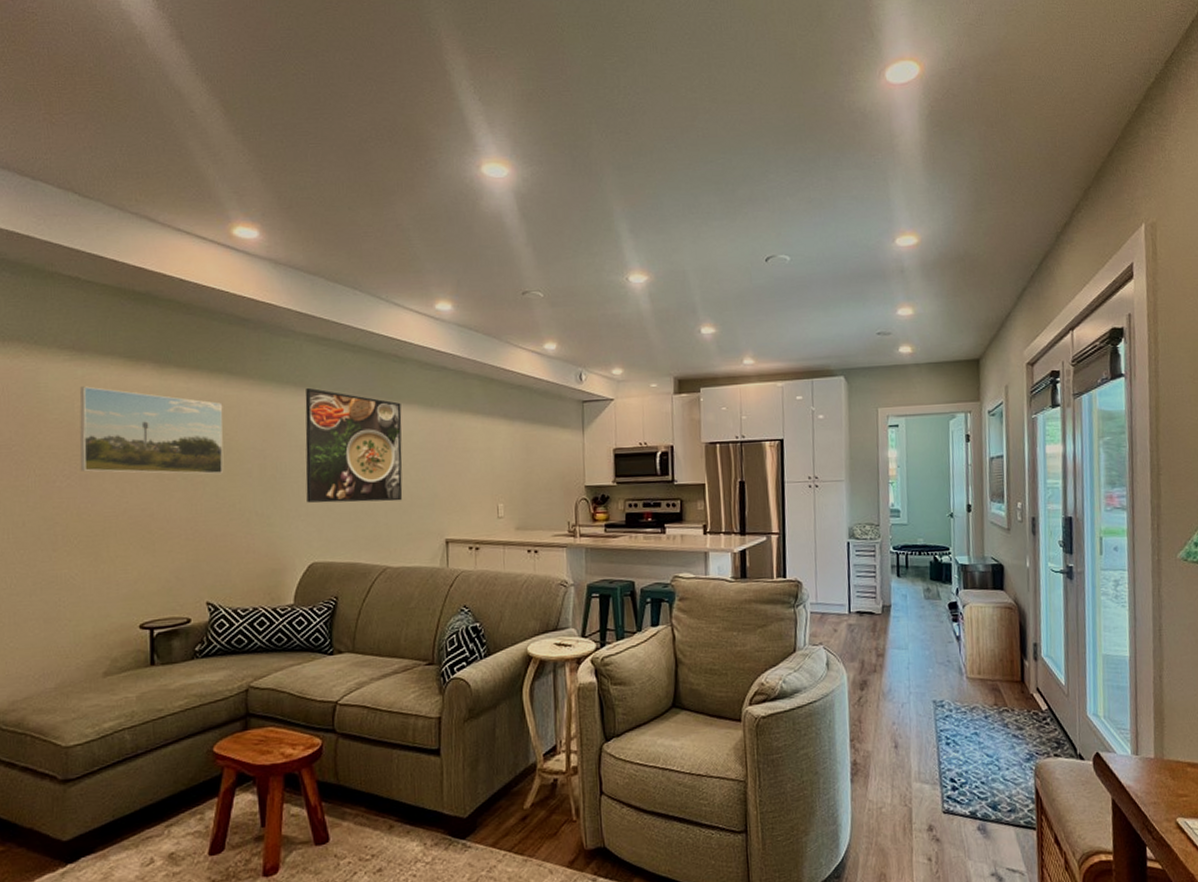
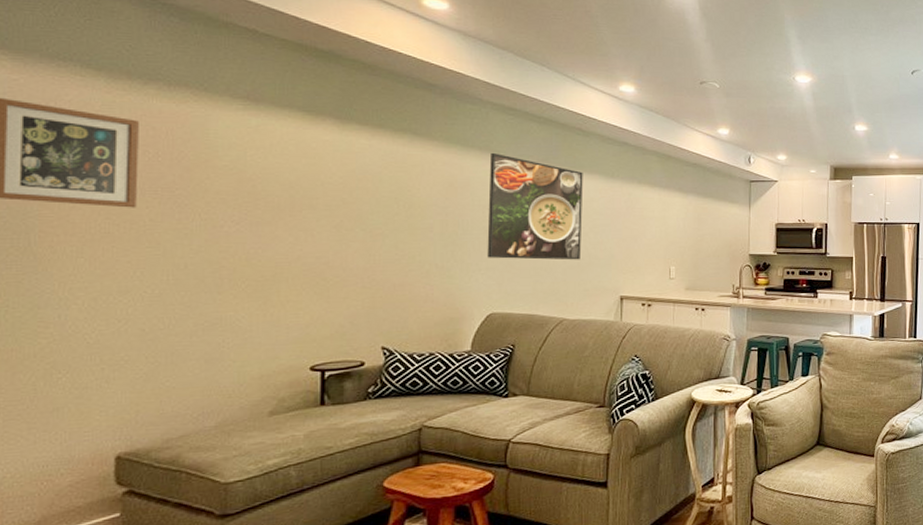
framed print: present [79,386,224,475] -> none [251,136,406,228]

